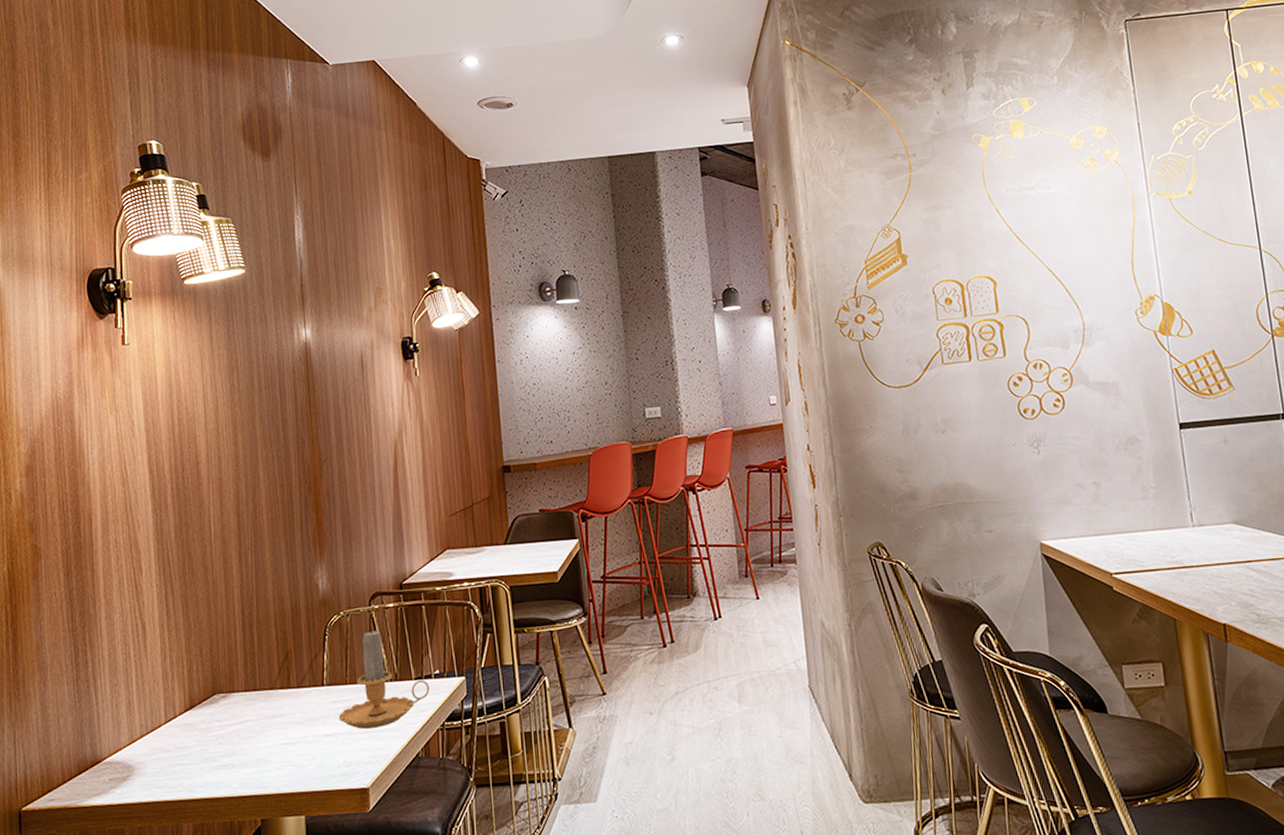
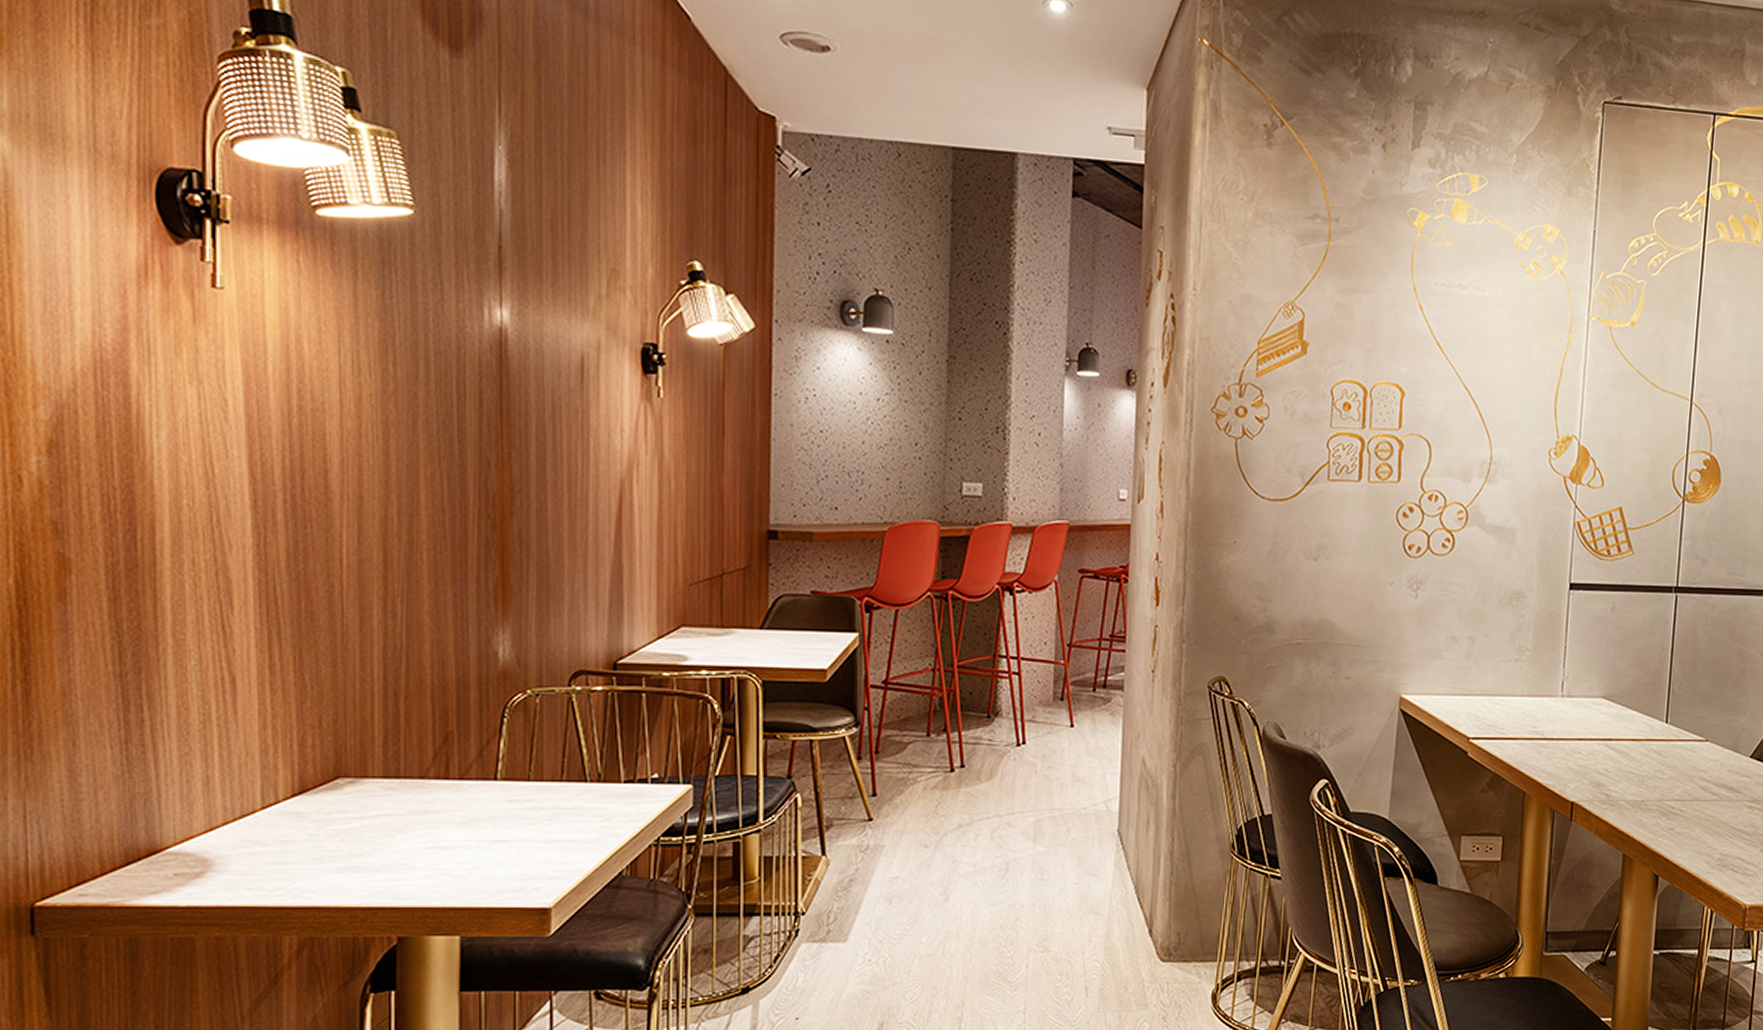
candle: present [339,627,430,729] -> none [516,713,644,837]

